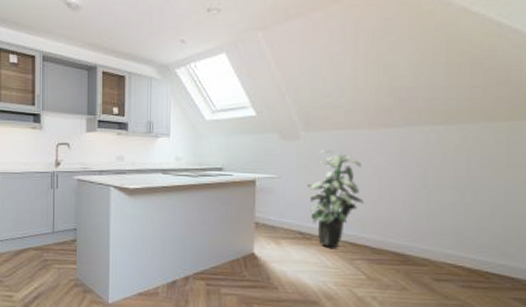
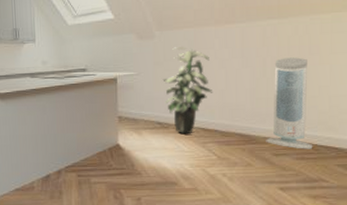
air purifier: none [425,169,483,277] -> present [266,57,313,149]

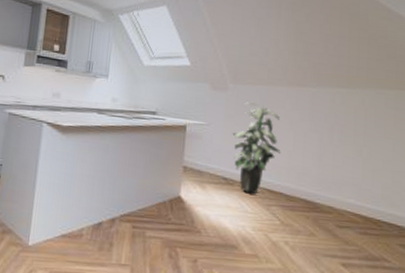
air purifier: present [266,57,313,149] -> none [330,127,376,225]

